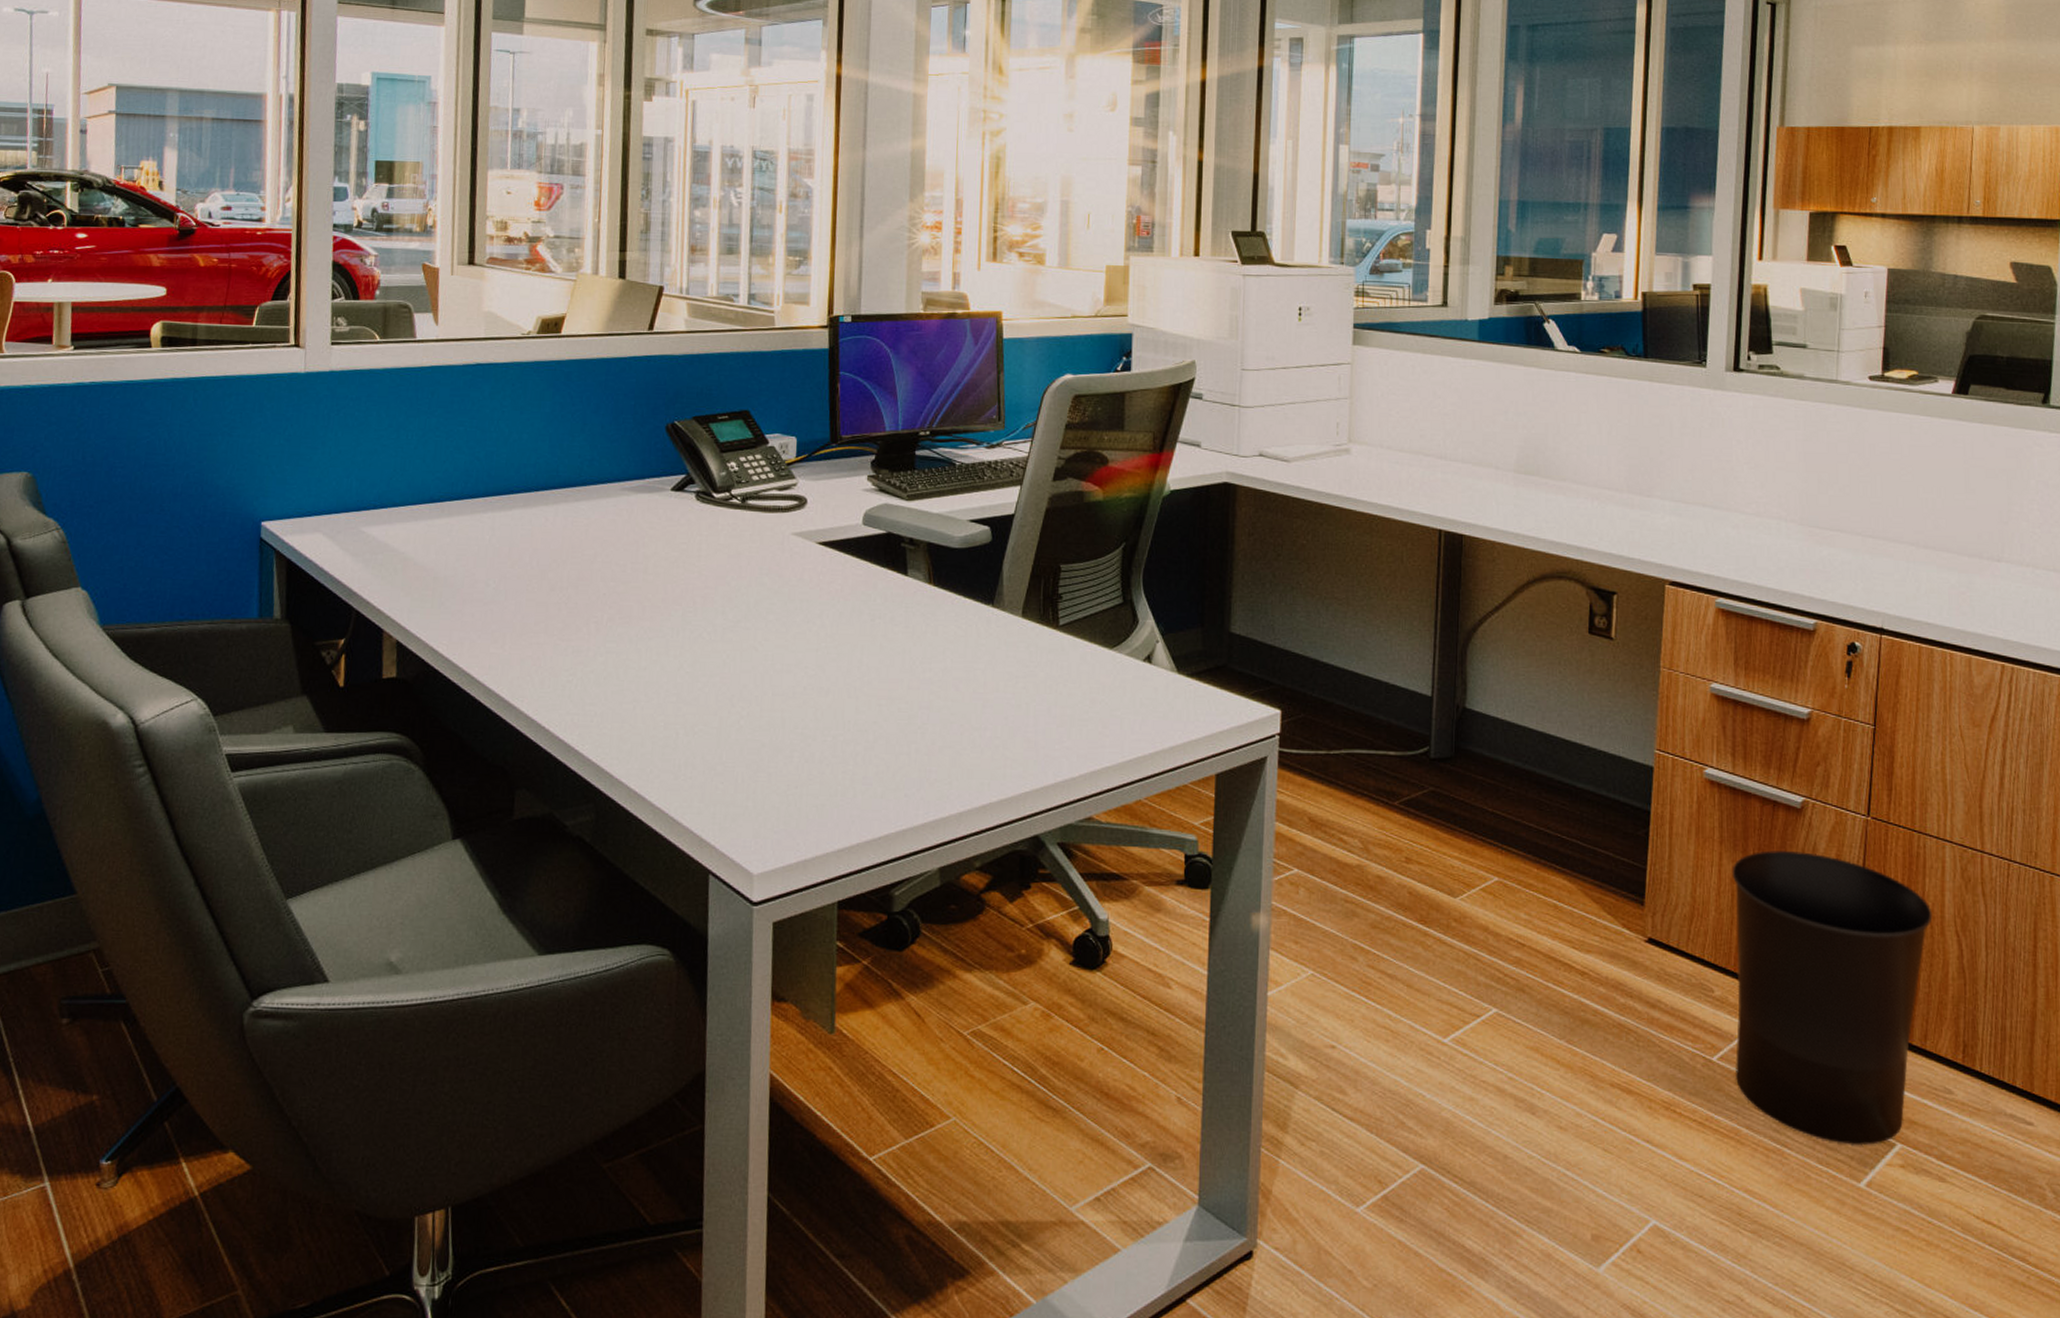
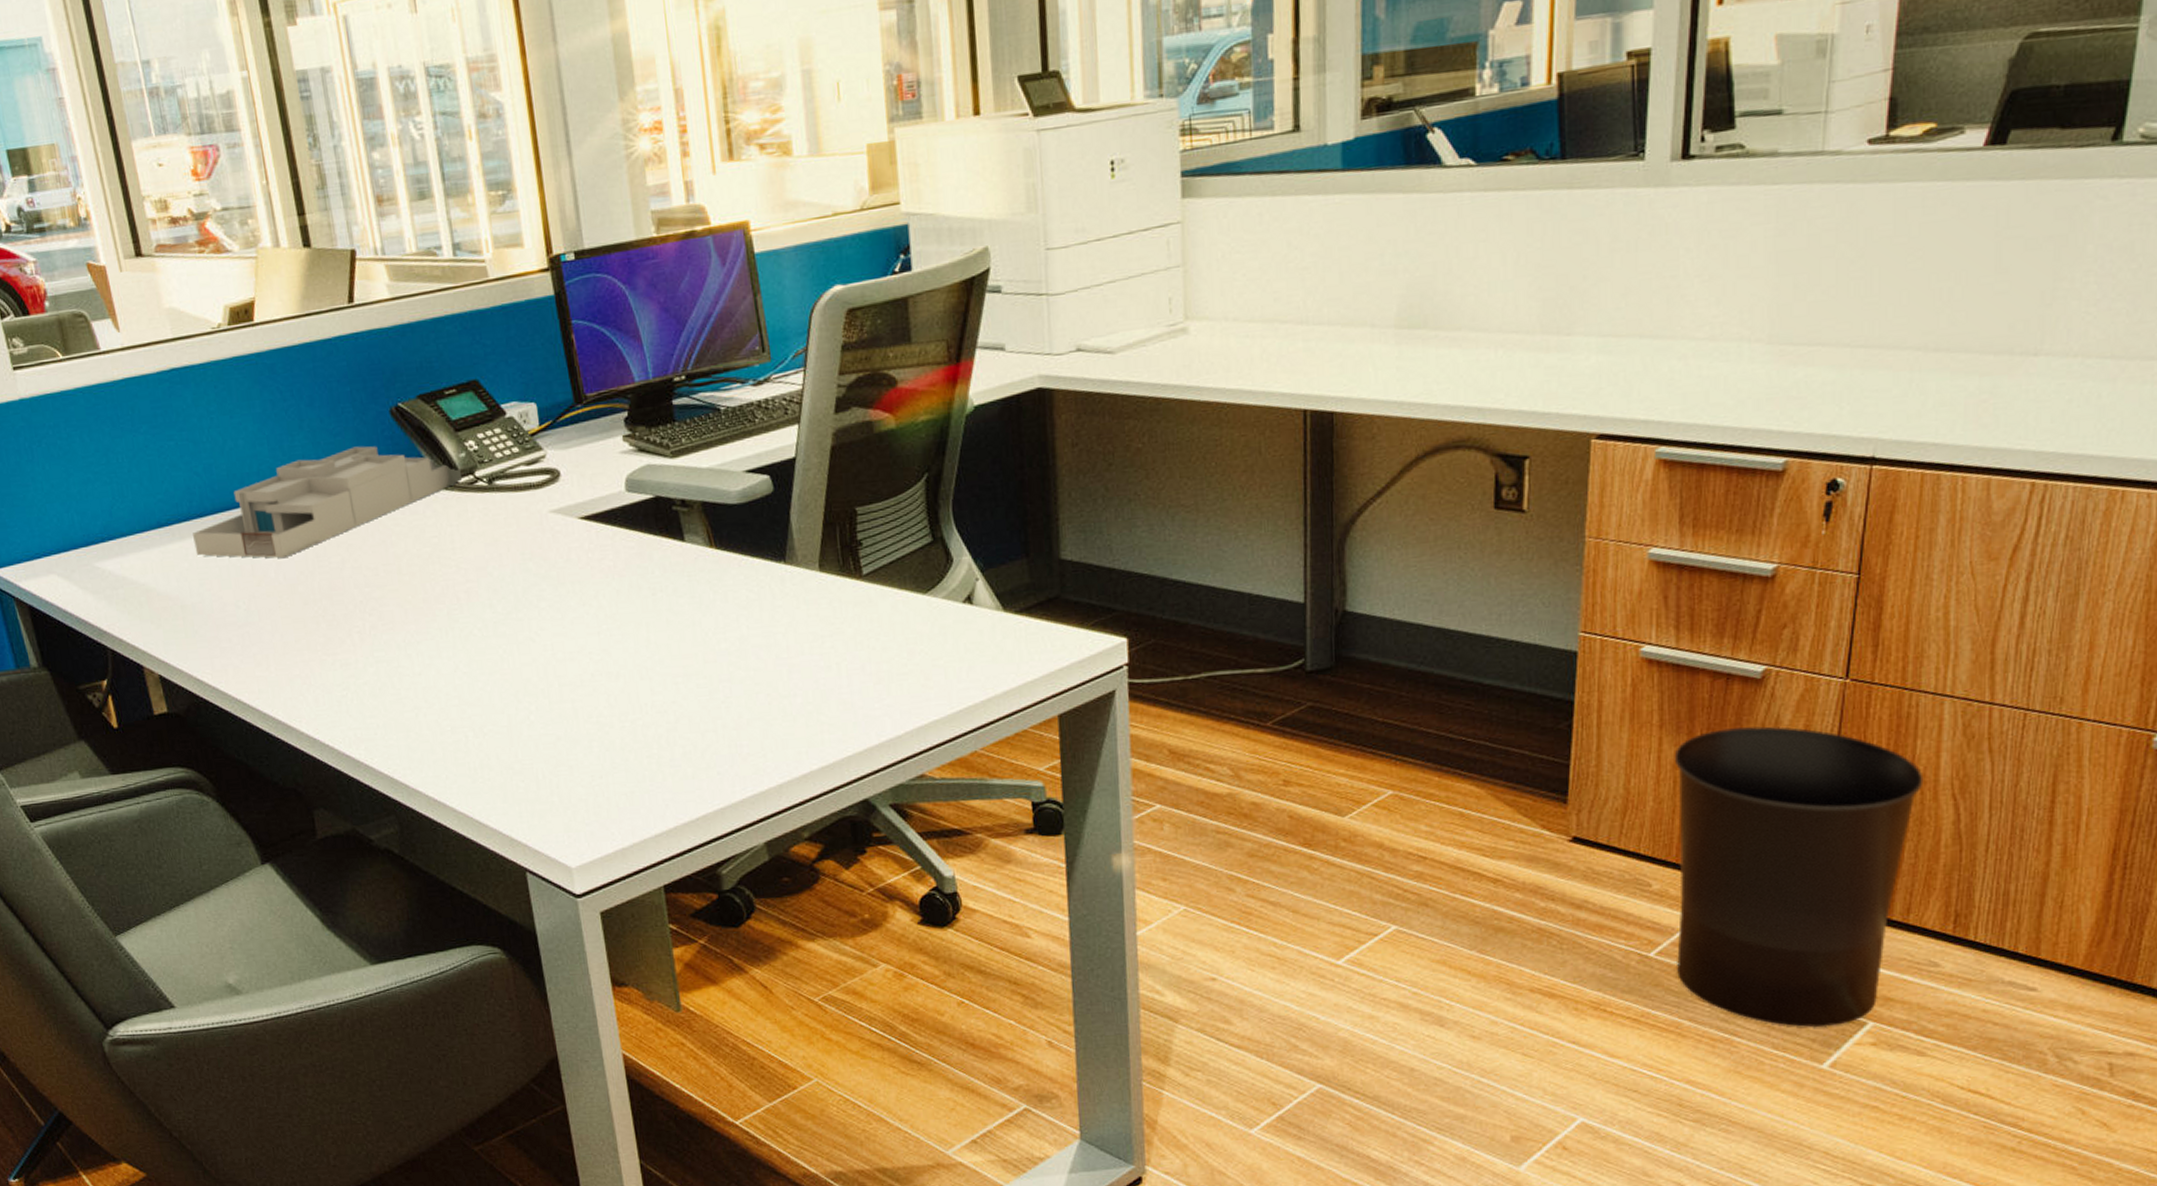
desk organizer: none [460,453,720,546] -> present [193,446,463,559]

